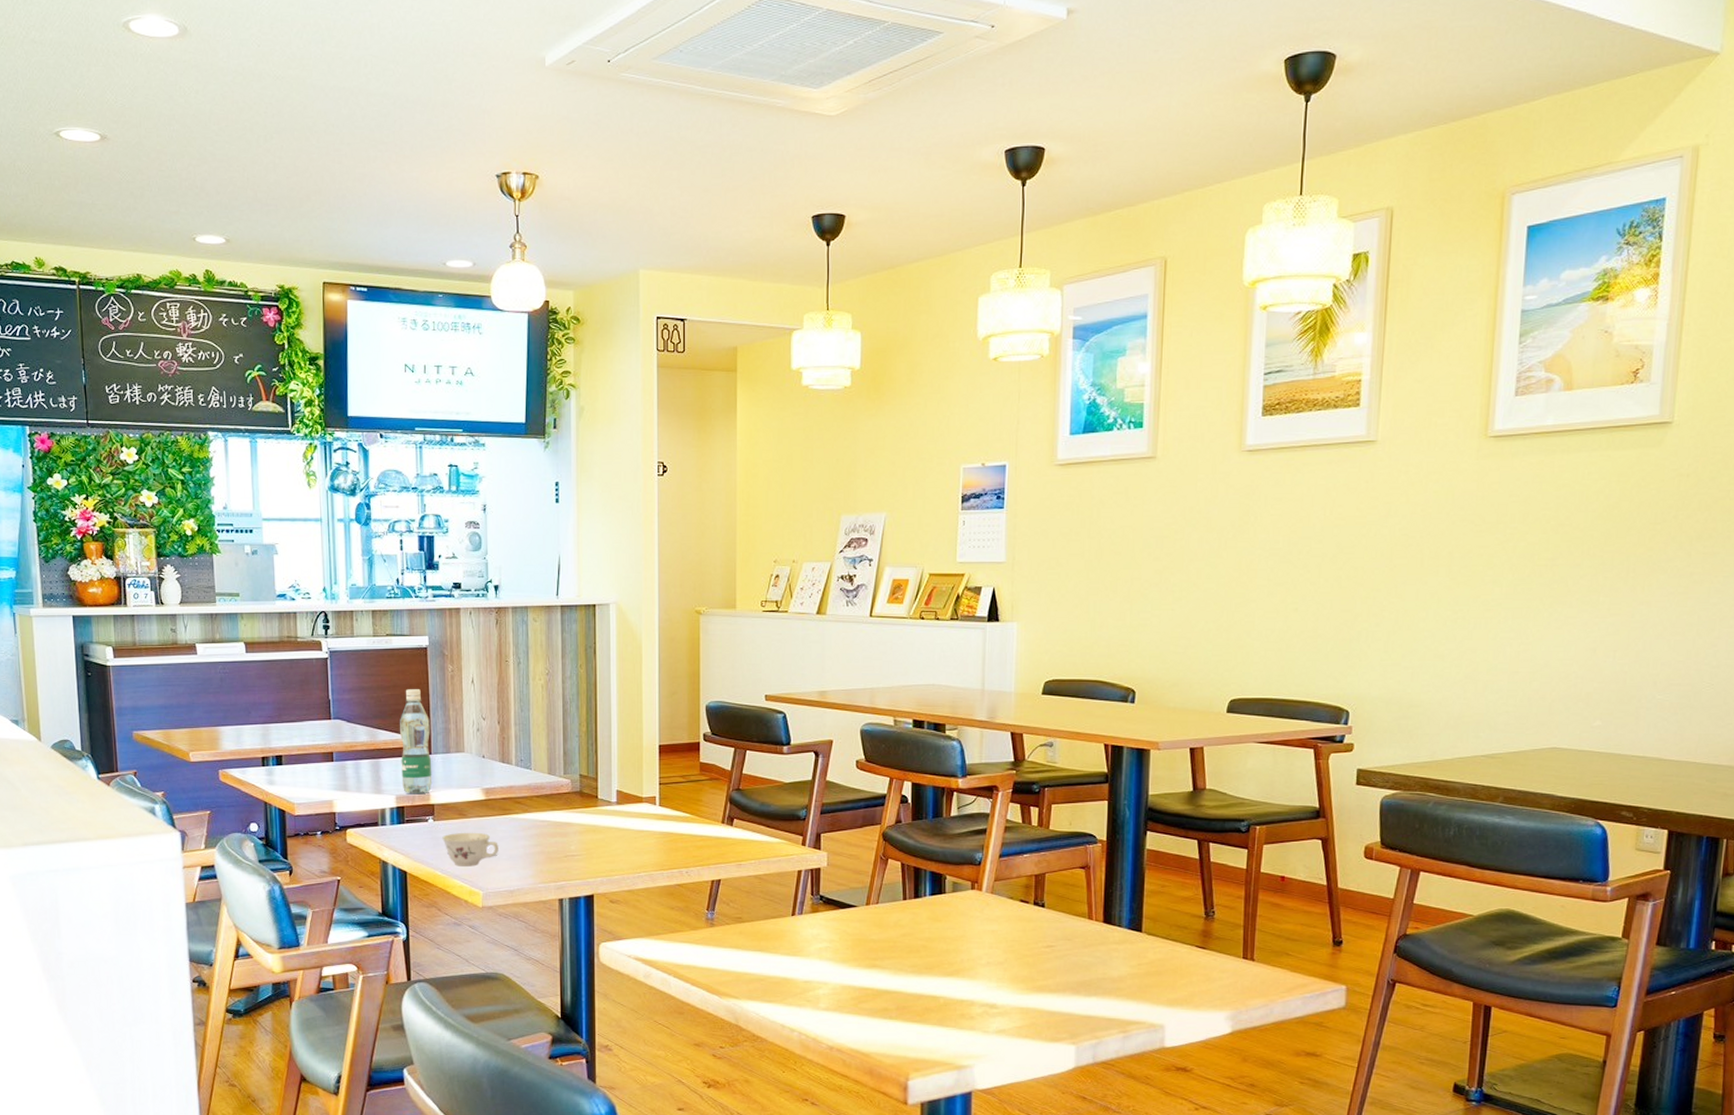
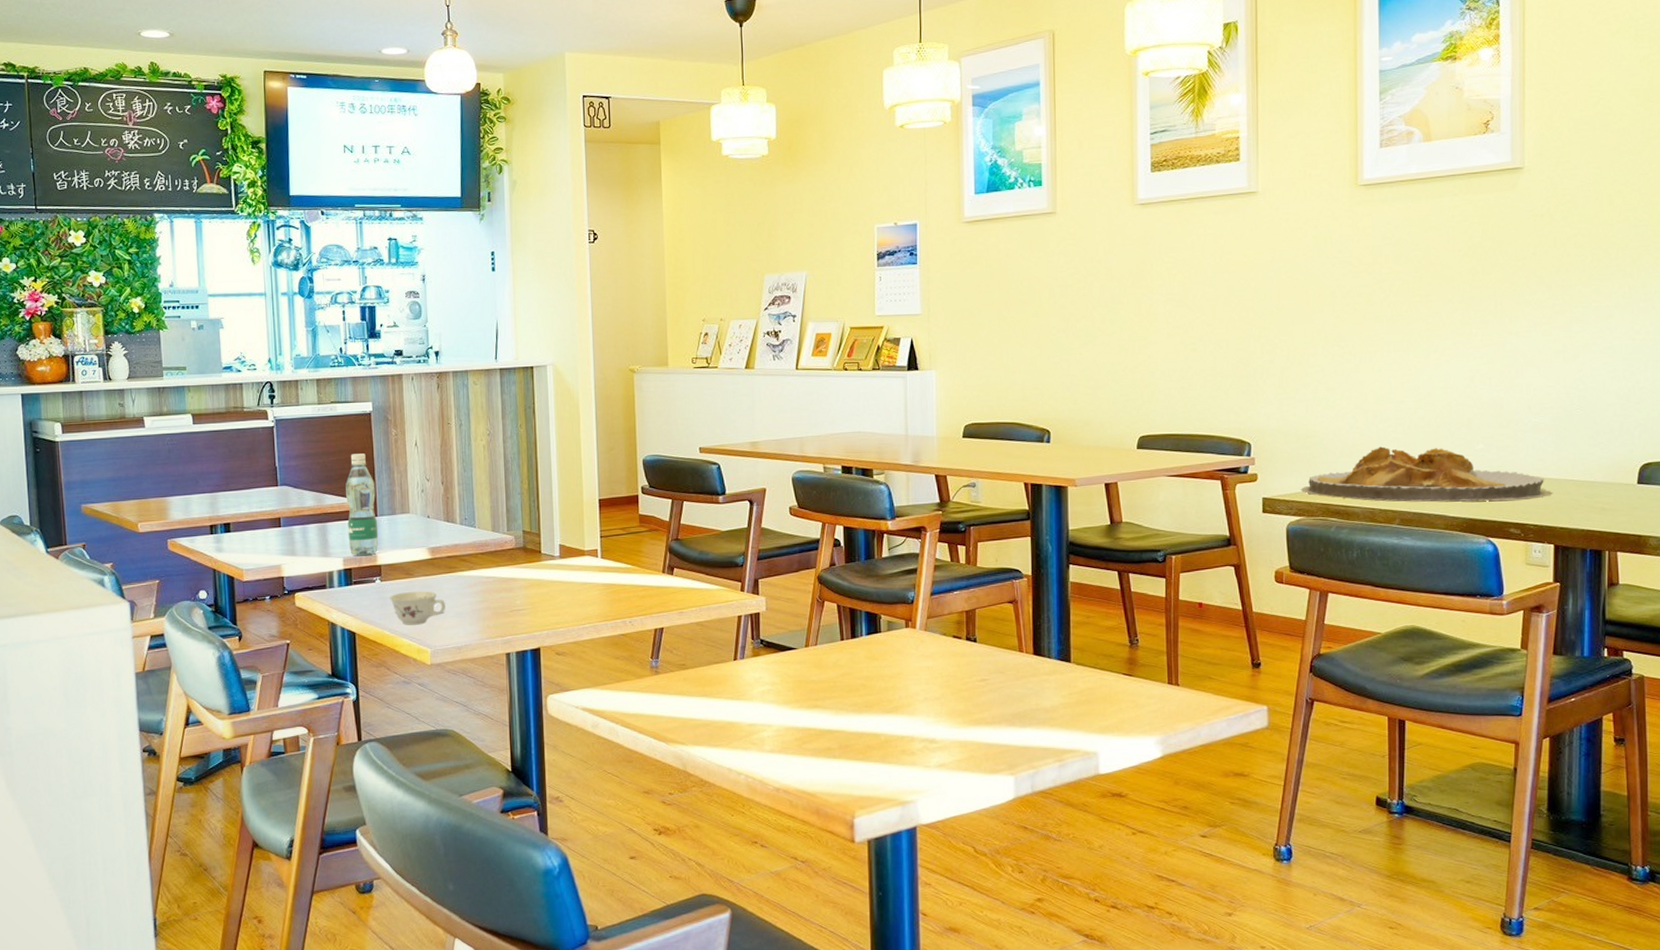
platter: none [1398,719,1672,782] -> present [1300,446,1553,502]

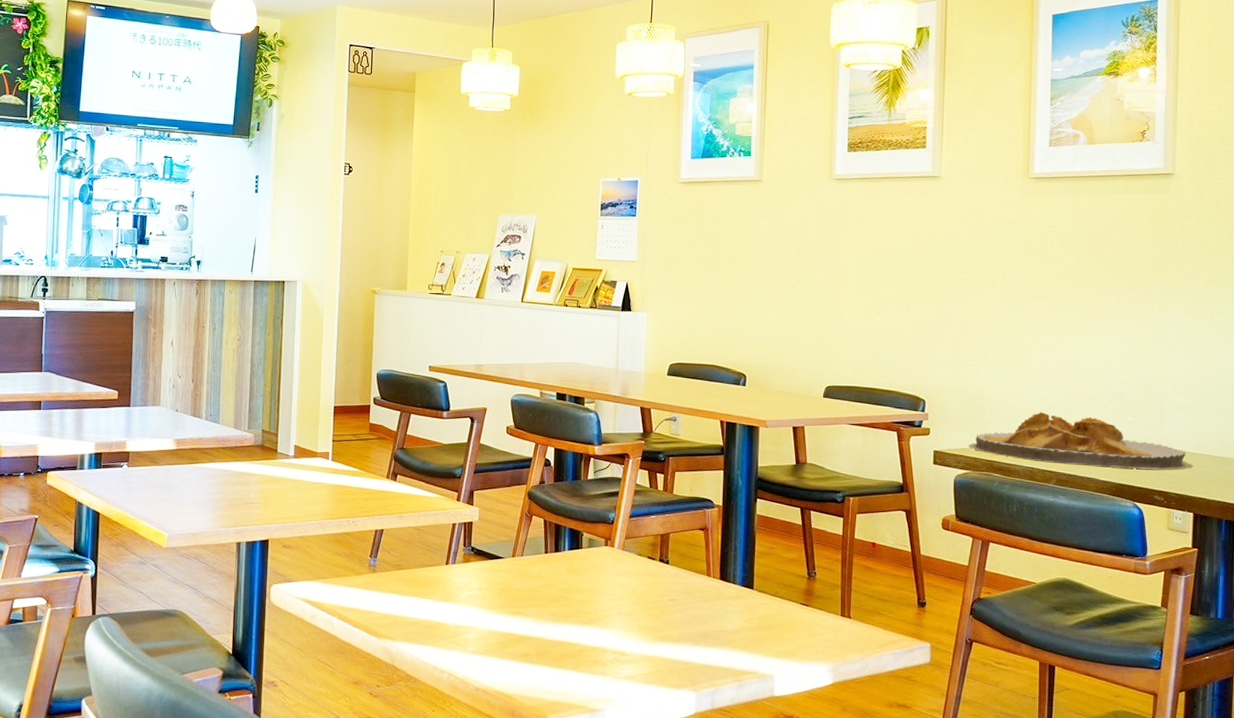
bottle: present [345,453,379,556] -> none [101,348,131,442]
teacup: present [390,591,445,625] -> none [134,478,185,510]

